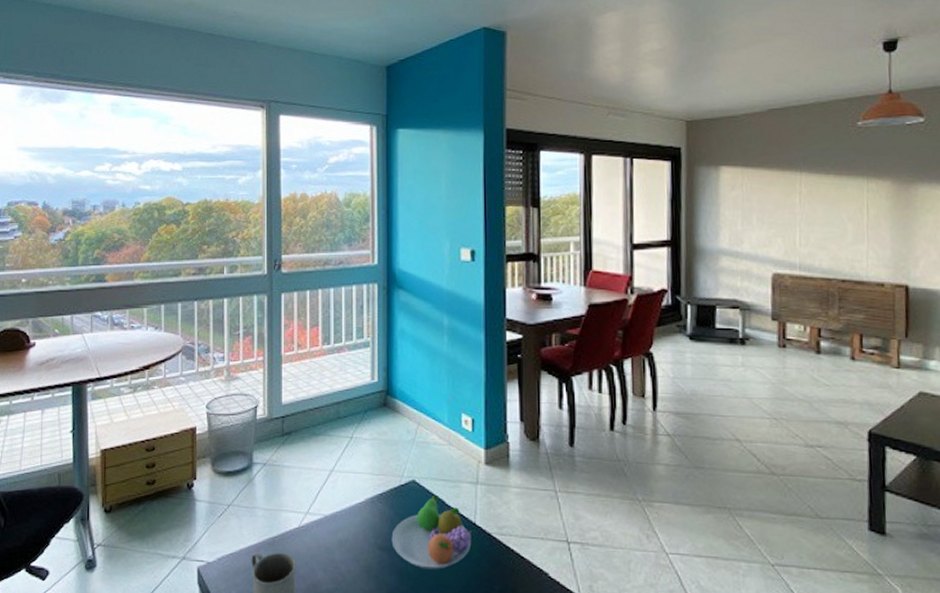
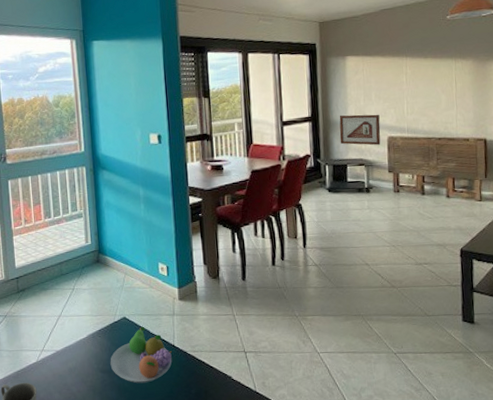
picture frame: none [707,242,763,283] -> present [339,114,381,146]

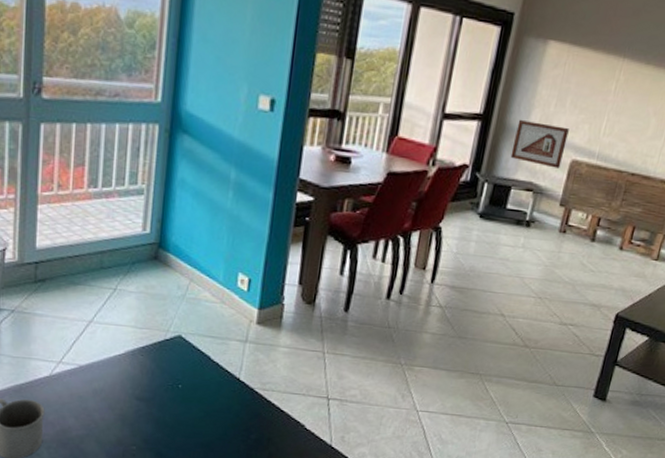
fruit bowl: present [110,326,172,384] -> none [150,350,235,420]

